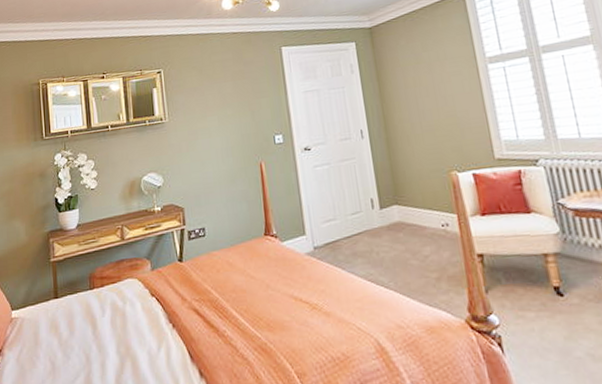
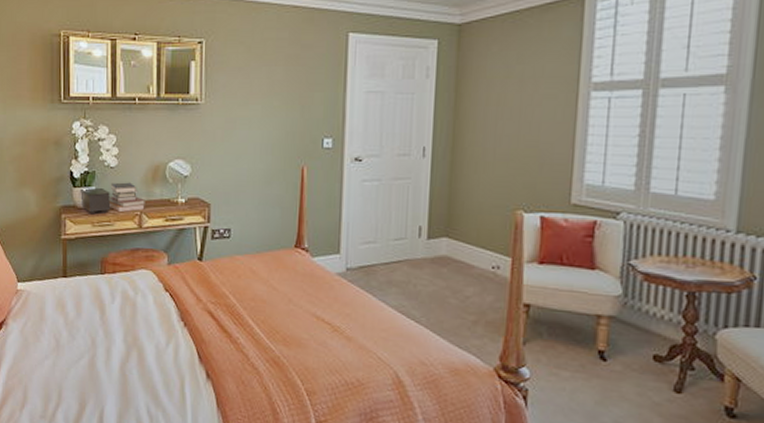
jewelry box: none [65,208,95,235] -> present [80,187,111,215]
books: none [91,200,126,229] -> present [108,182,145,213]

